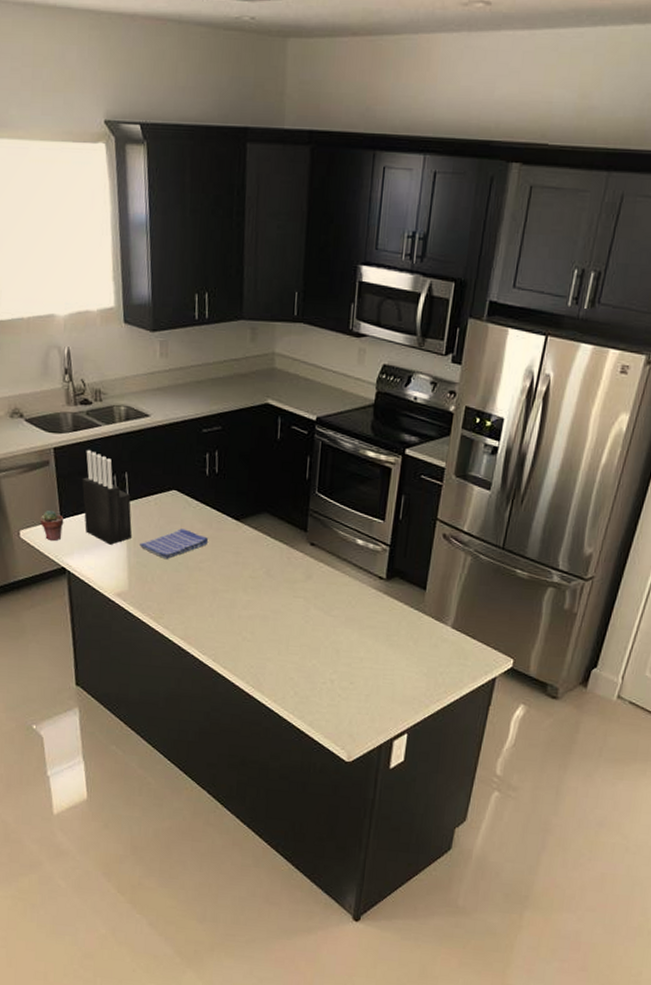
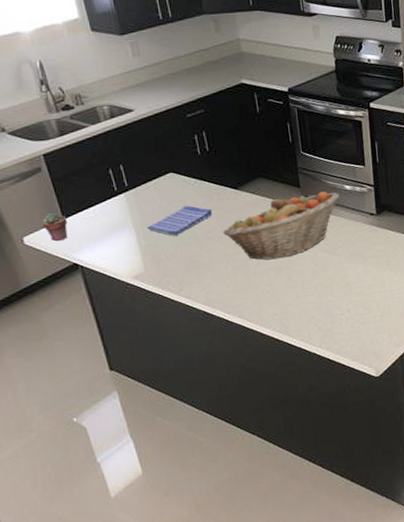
knife block: present [81,450,133,545] -> none [77,151,139,234]
fruit basket: none [214,540,349,607] -> present [222,191,340,260]

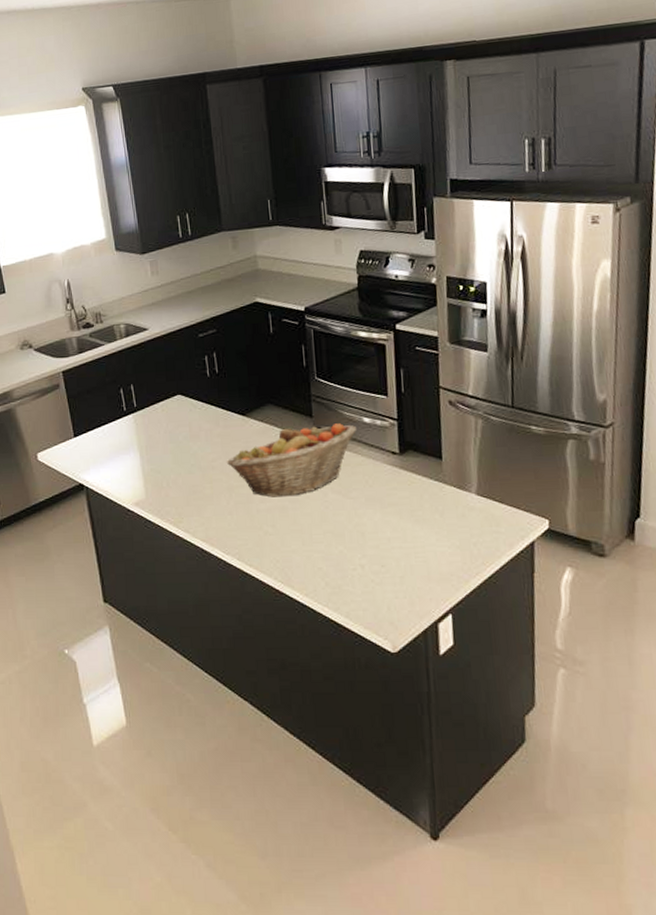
potted succulent: present [41,212,68,241] -> none [55,429,78,459]
dish towel: present [146,205,213,236] -> none [151,431,218,462]

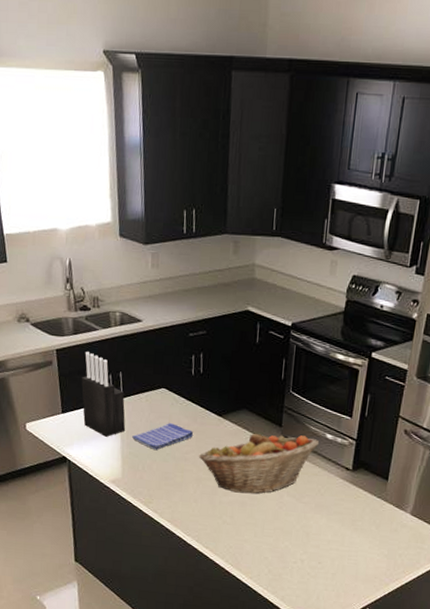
knife block: none [91,369,144,456] -> present [81,352,126,437]
dish towel: none [151,431,218,462] -> present [131,423,194,450]

